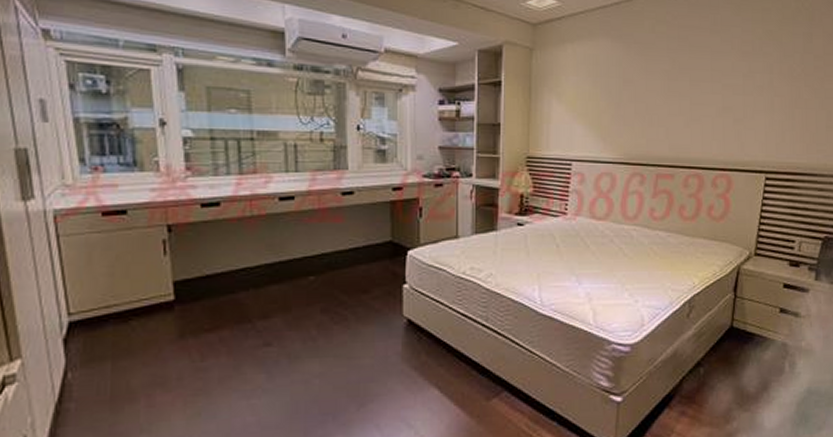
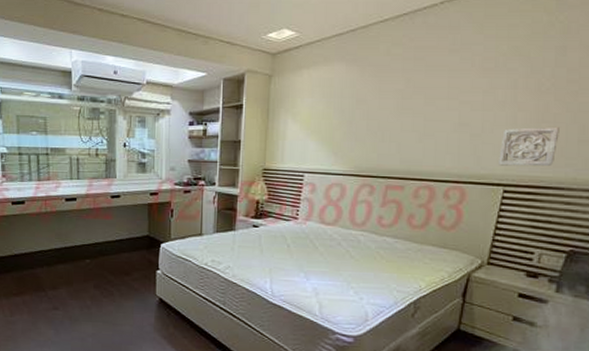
wall ornament: none [760,112,811,153] -> present [499,126,559,167]

